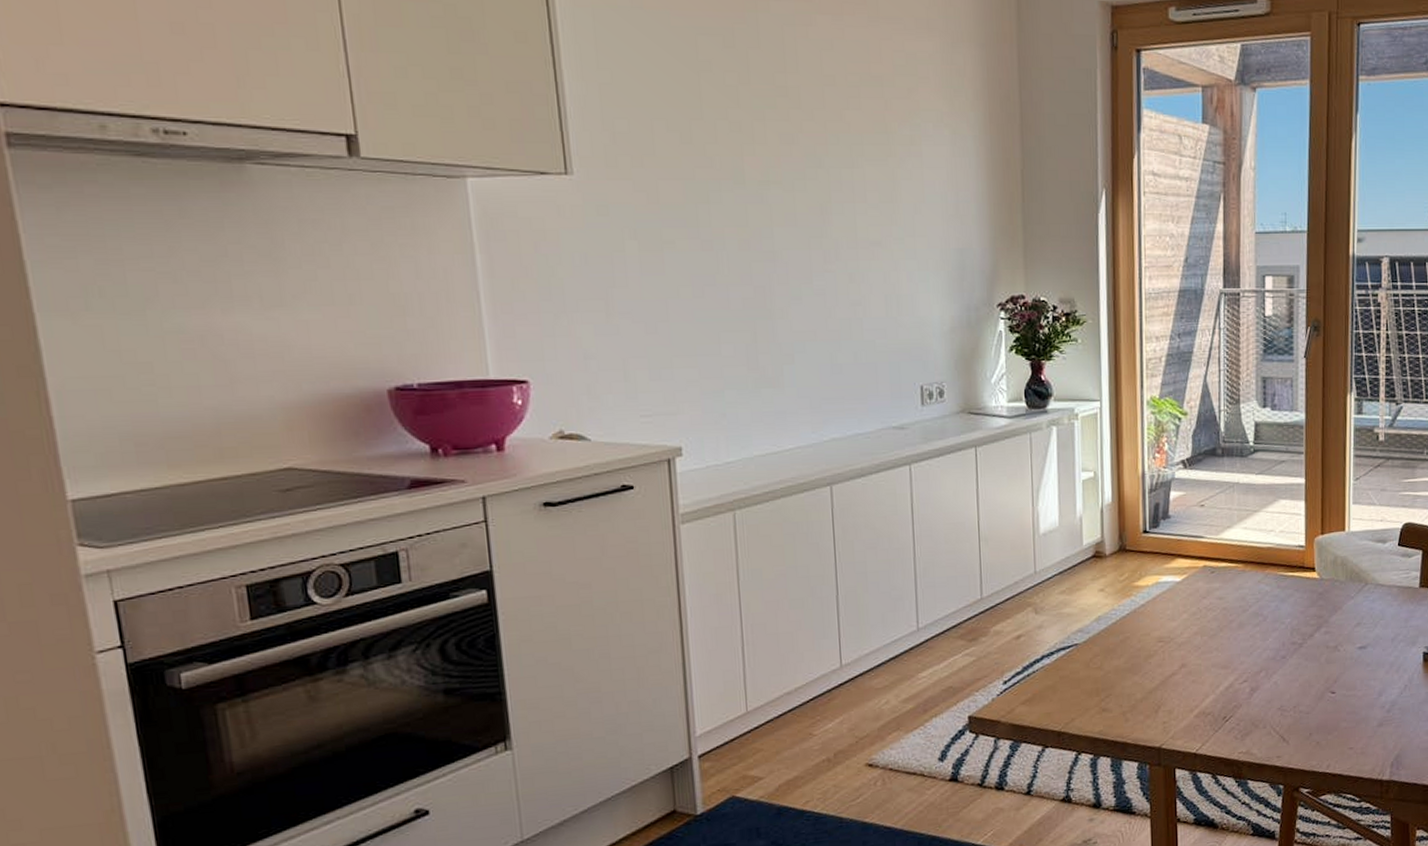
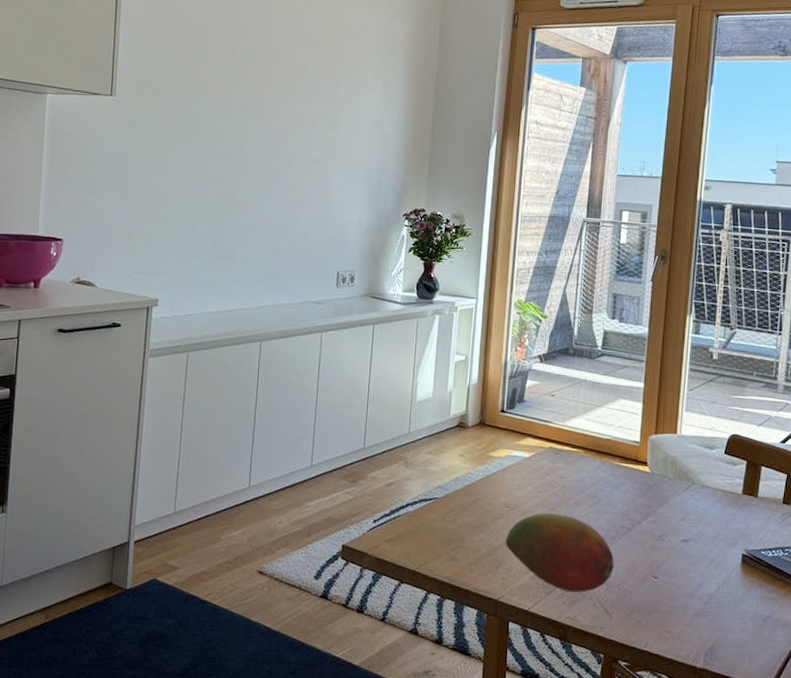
fruit: none [1163,640,1287,725] -> present [506,513,614,592]

